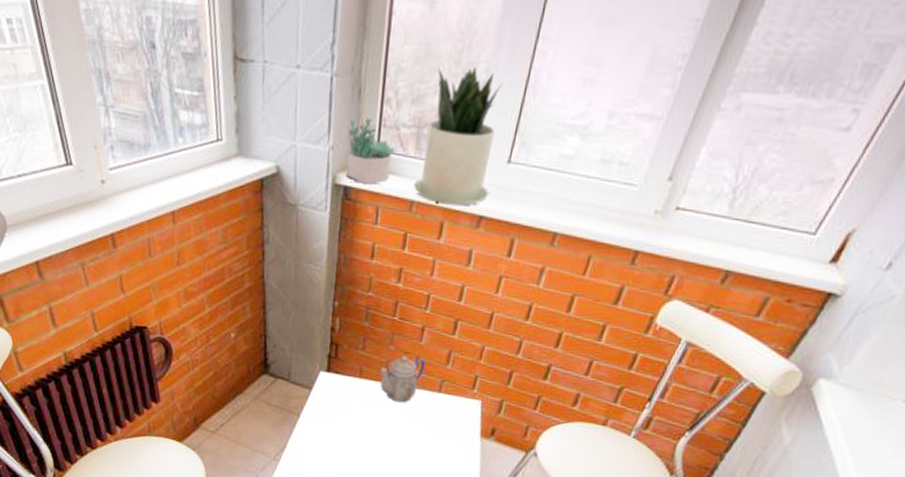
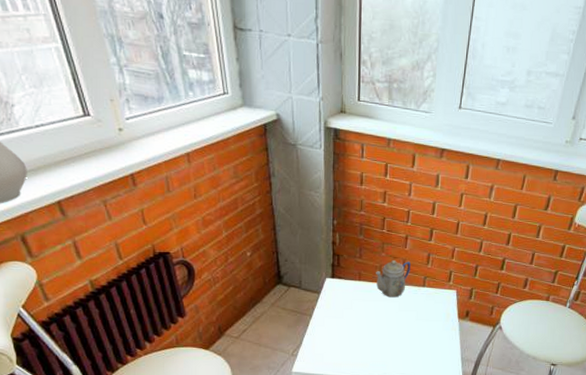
succulent plant: present [345,118,395,185] -> none [334,75,373,127]
planter: present [413,66,503,206] -> none [389,37,450,142]

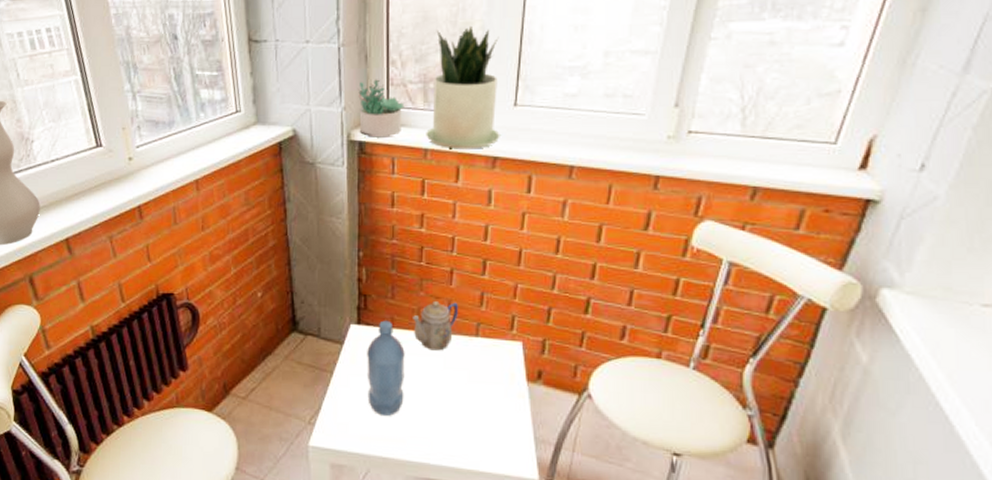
succulent plant: none [334,75,373,127] -> present [358,79,405,138]
water bottle: none [339,275,369,347] -> present [366,320,405,416]
planter: none [389,37,450,142] -> present [426,25,500,150]

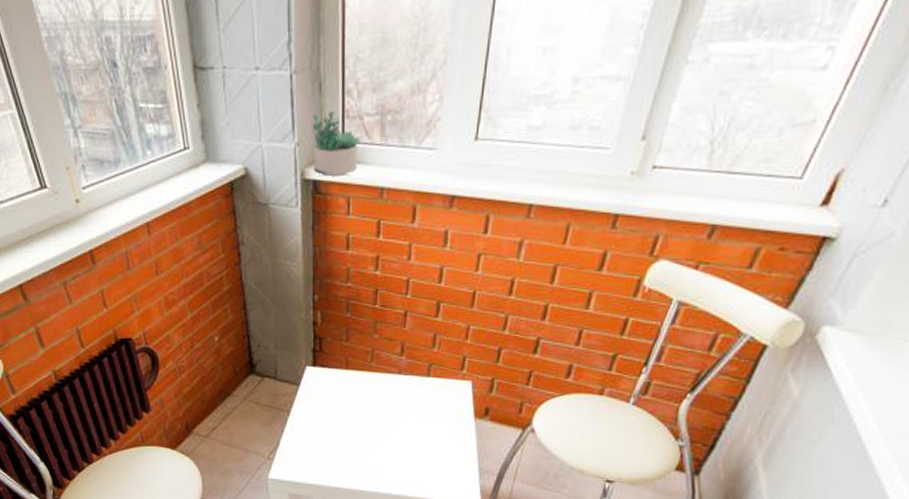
water bottle: present [366,320,405,416] -> none [322,362,359,451]
teapot: present [413,300,458,351] -> none [367,342,411,391]
planter: present [426,25,500,150] -> none [382,48,463,188]

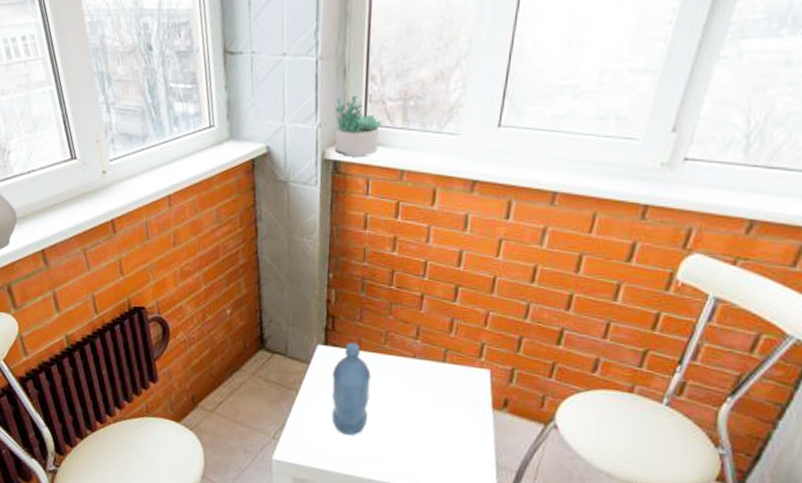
water bottle: none [322,362,359,451] -> present [331,342,371,435]

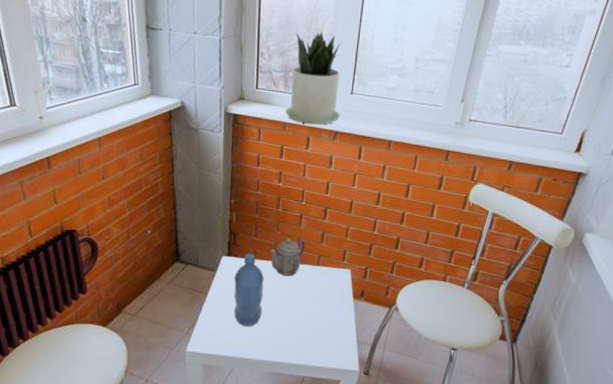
succulent plant: present [334,95,383,157] -> none [234,66,270,112]
teapot: none [380,324,427,375] -> present [271,238,305,276]
planter: none [403,39,487,172] -> present [285,31,342,125]

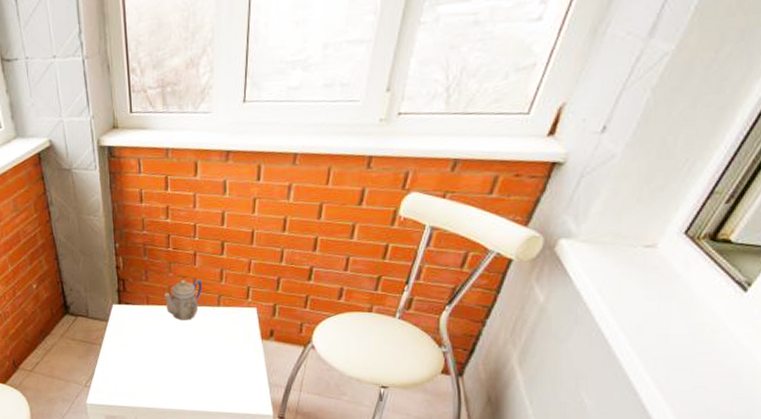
water bottle: present [234,253,264,326] -> none [128,299,161,375]
planter: present [285,31,342,125] -> none [166,29,232,147]

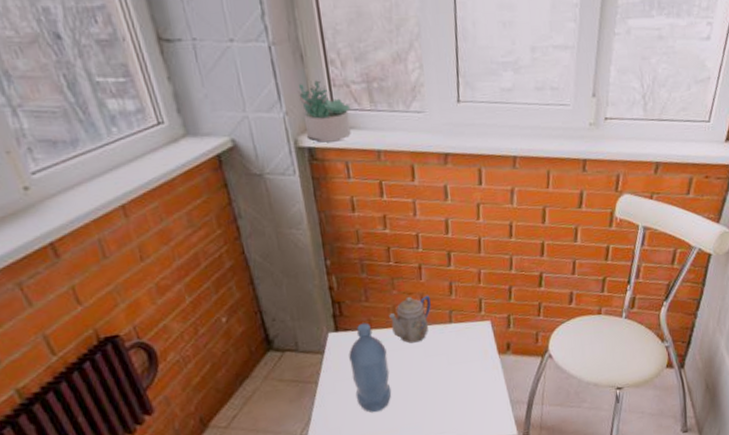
succulent plant: none [104,87,146,142] -> present [298,80,351,143]
water bottle: none [128,299,161,375] -> present [348,323,392,413]

